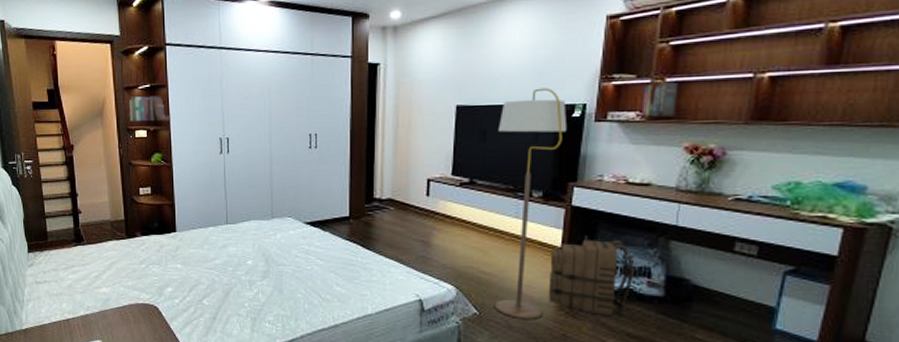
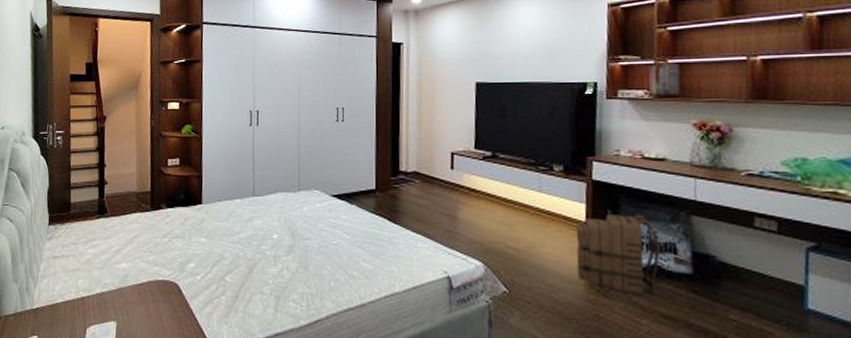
books: present [130,95,171,122] -> none [164,69,203,95]
floor lamp: present [494,88,568,320] -> none [516,67,582,299]

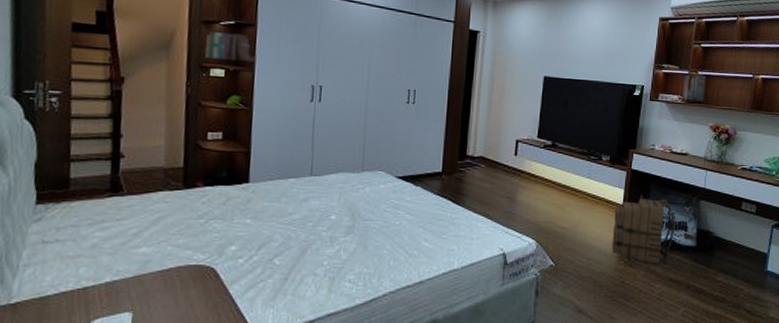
books: none [164,69,203,95] -> present [205,30,256,63]

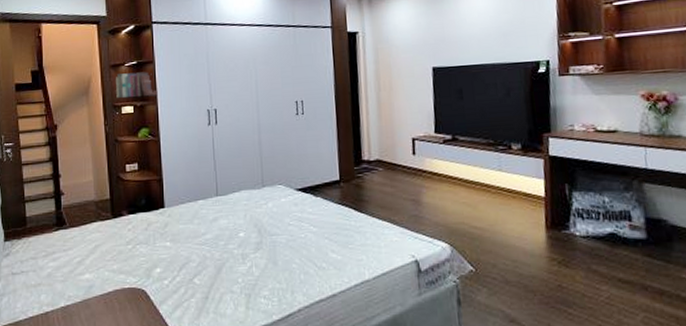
backpack: present [612,199,675,264] -> none [536,186,616,262]
books: present [682,73,707,102] -> none [597,37,628,70]

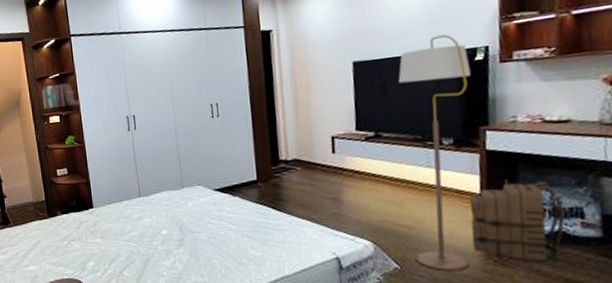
floor lamp: none [472,47,537,274] -> present [398,34,472,272]
backpack: none [536,186,616,262] -> present [469,181,565,262]

